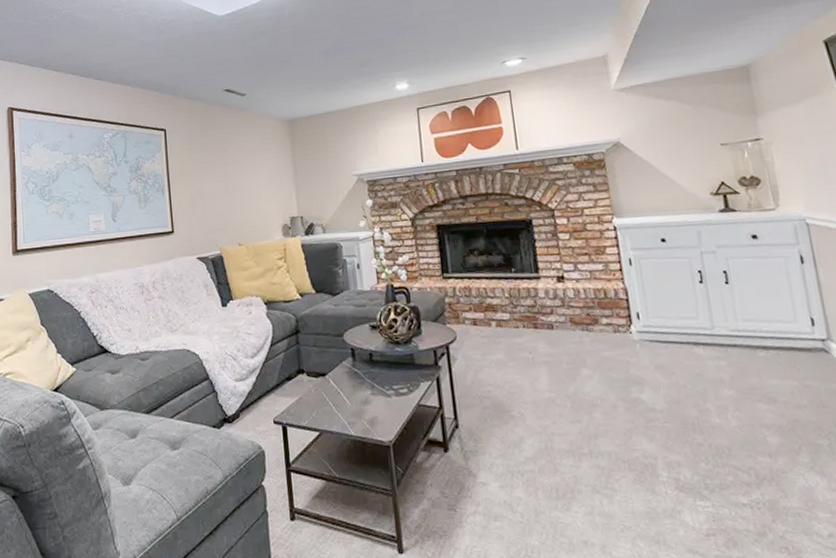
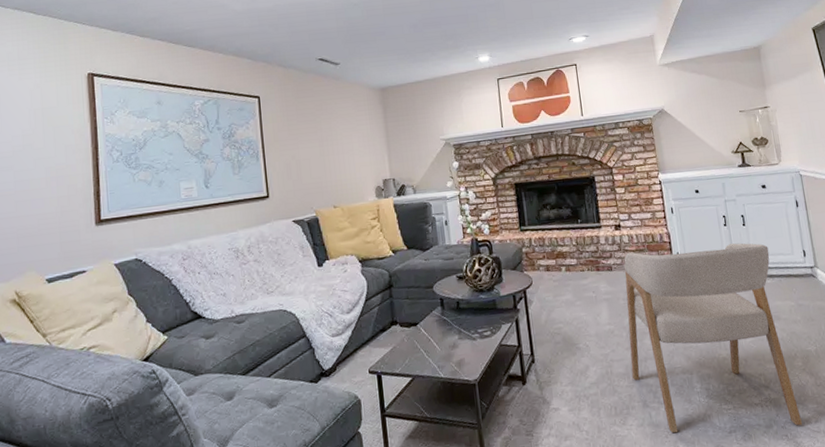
armchair: none [568,304,811,538] -> present [624,243,803,433]

